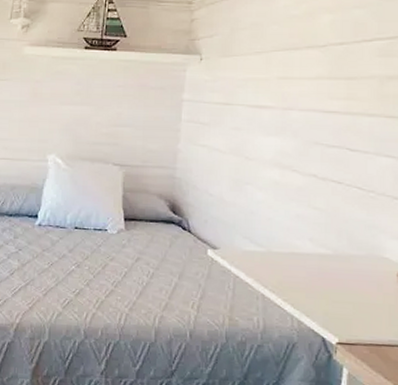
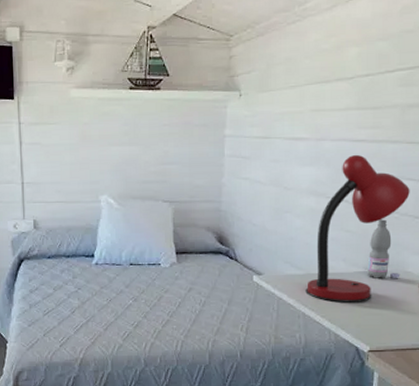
desk lamp: none [265,126,388,288] -> present [305,154,410,303]
water bottle: none [337,198,376,264] -> present [367,219,400,278]

